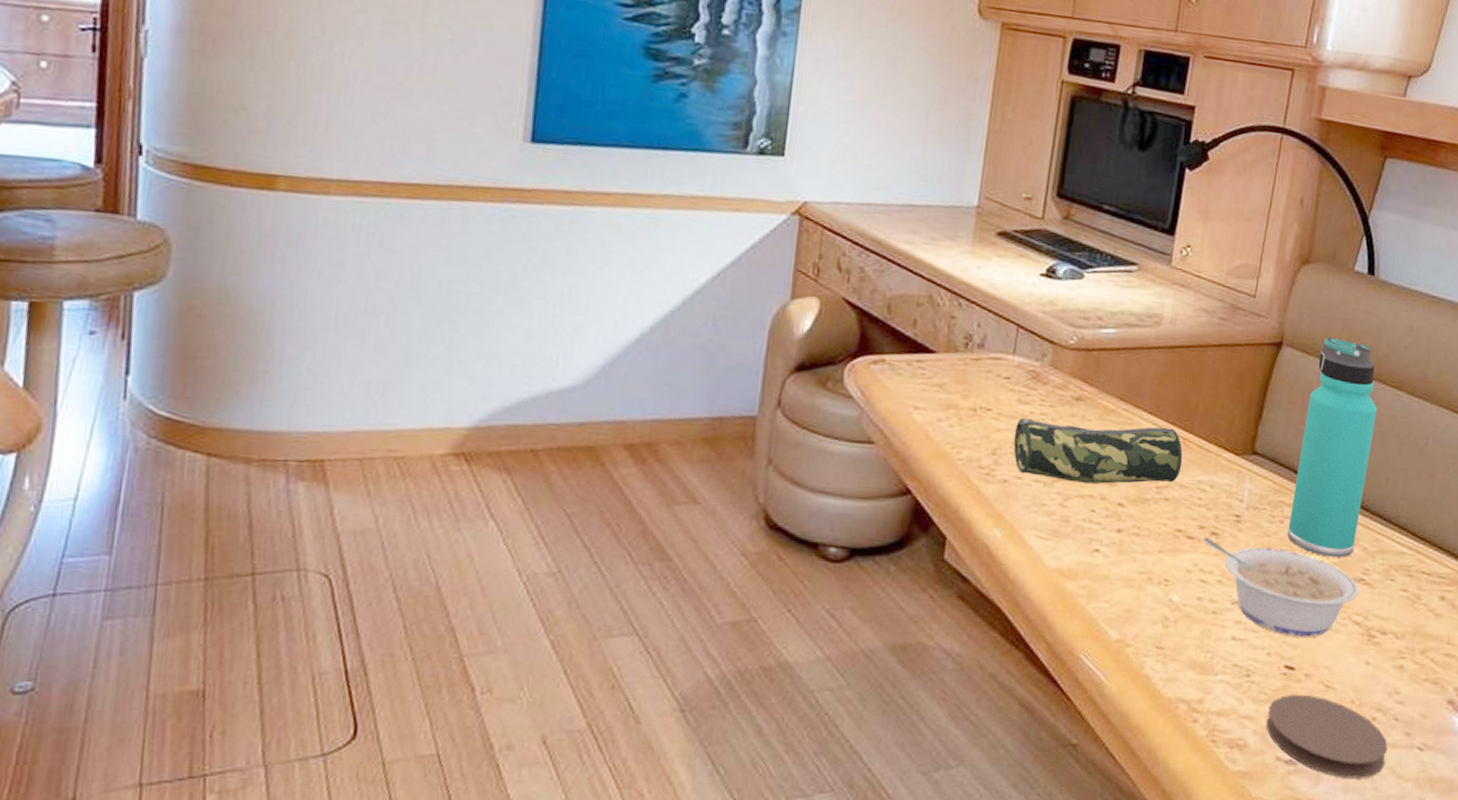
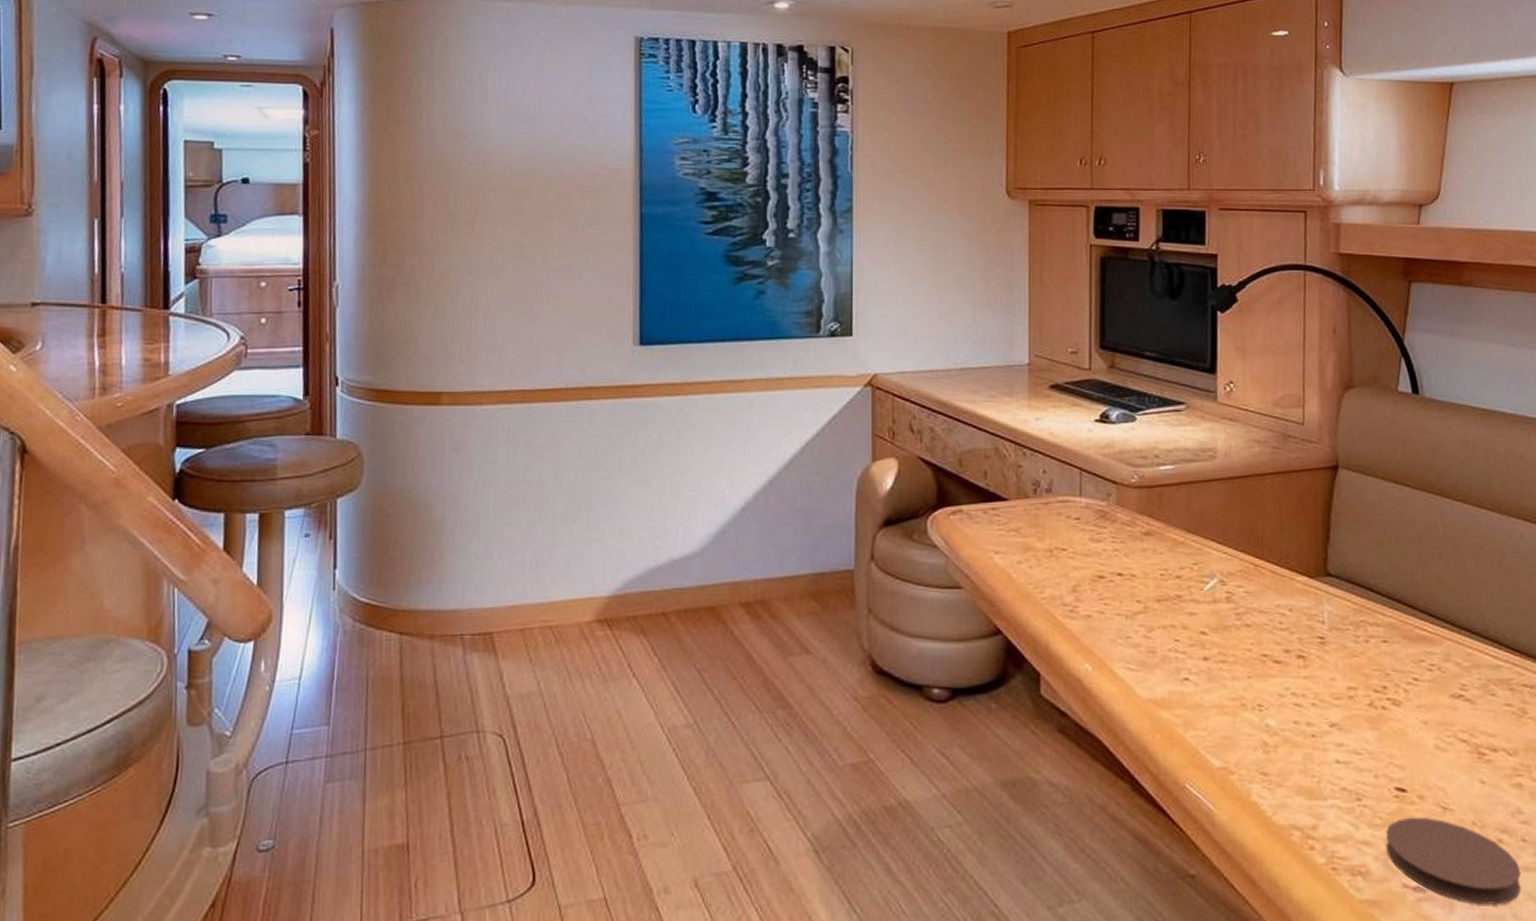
pencil case: present [1013,418,1183,484] -> none [1092,556,1258,614]
legume: present [1204,536,1359,637] -> none [1291,660,1461,757]
thermos bottle: present [1287,336,1377,558] -> none [1374,456,1447,674]

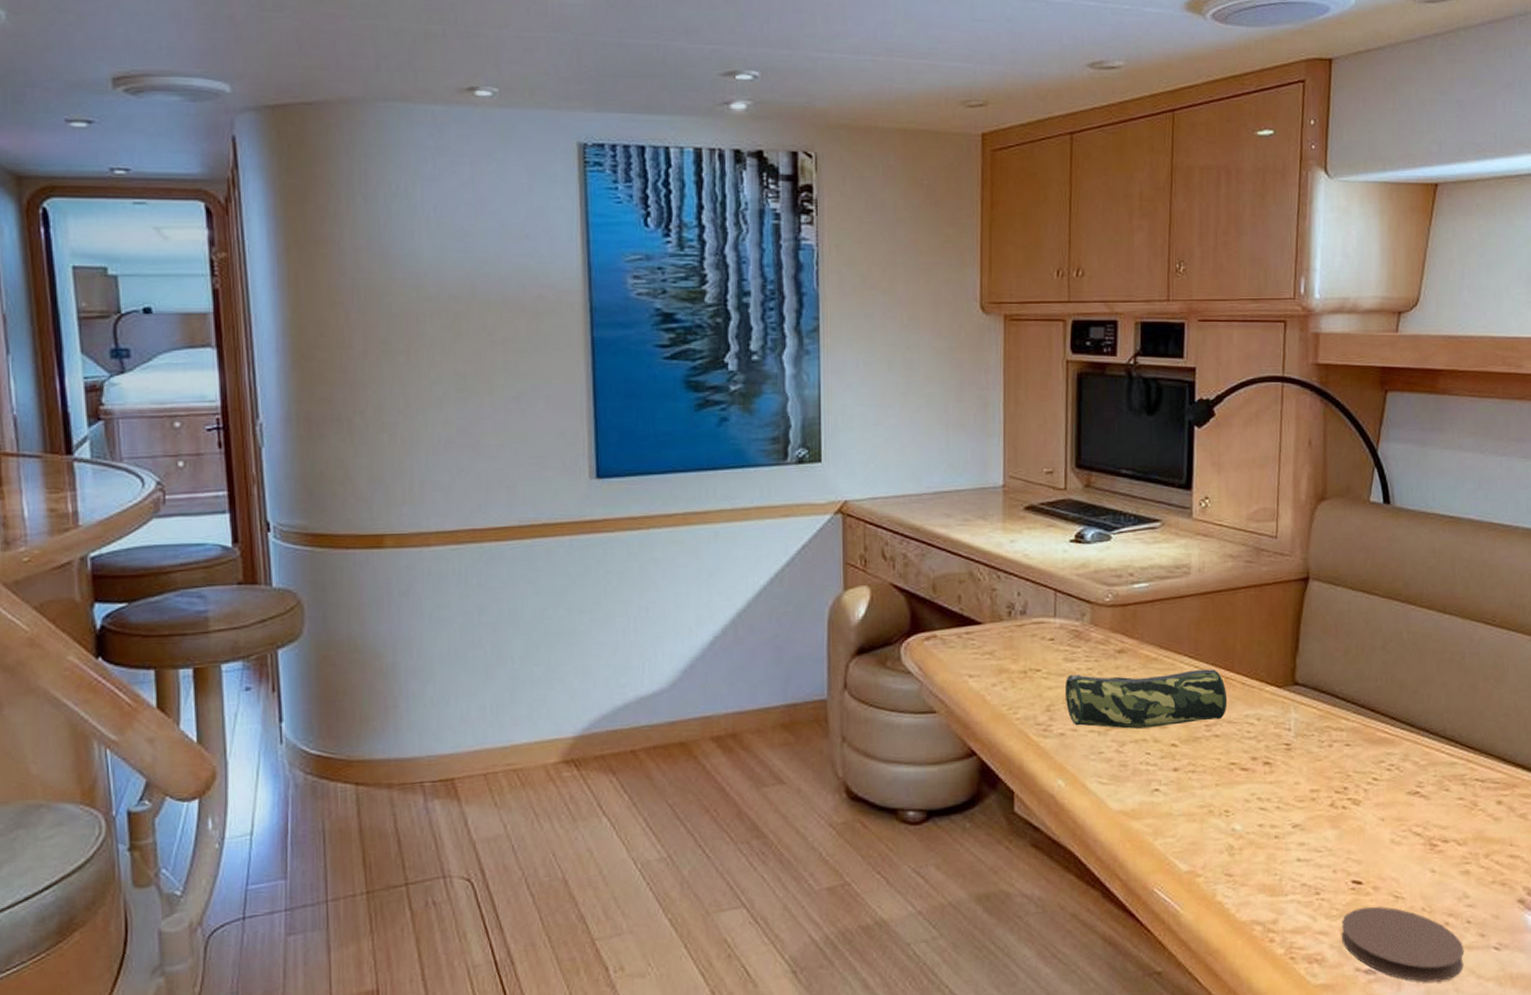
pencil case: none [1092,556,1258,614] -> present [1066,669,1228,729]

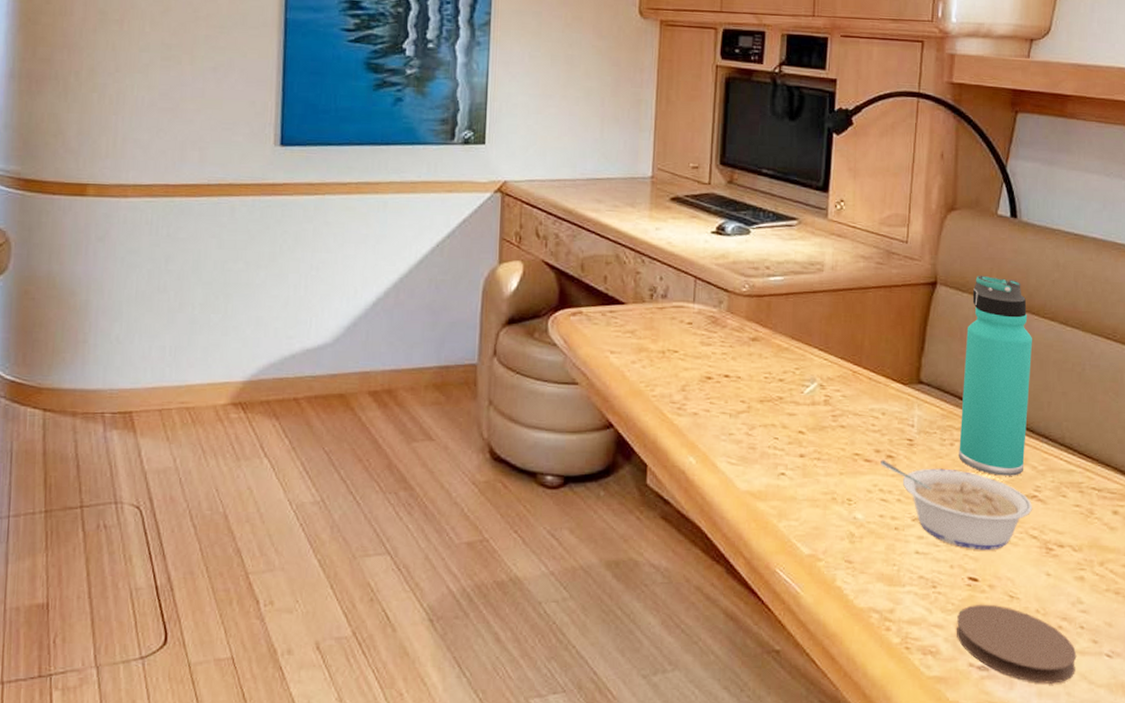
pencil case: present [1066,669,1228,729] -> none [700,358,854,414]
legume: none [1258,766,1416,852] -> present [880,459,1033,551]
thermos bottle: none [1338,566,1410,774] -> present [959,275,1032,476]

